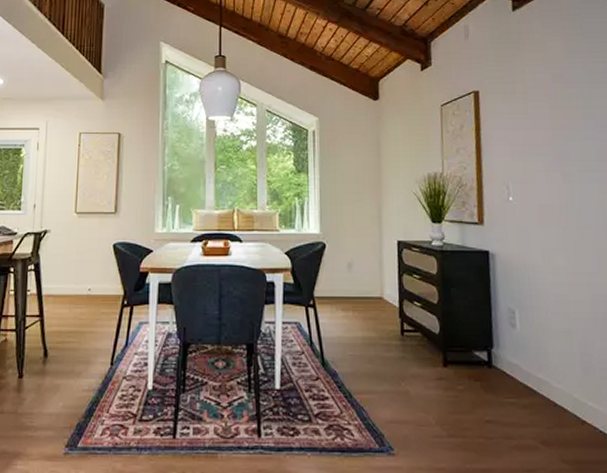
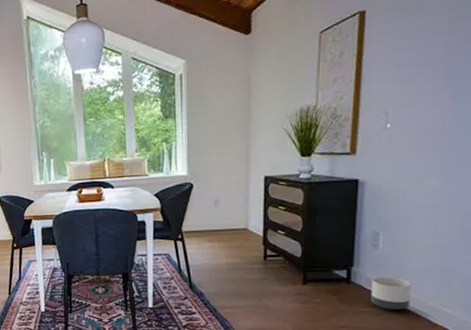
planter: none [513,361,556,403] -> present [370,276,411,311]

